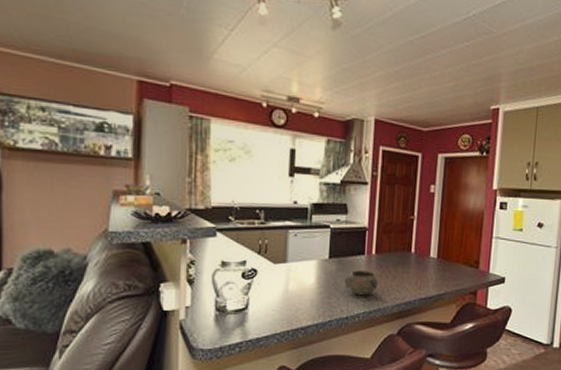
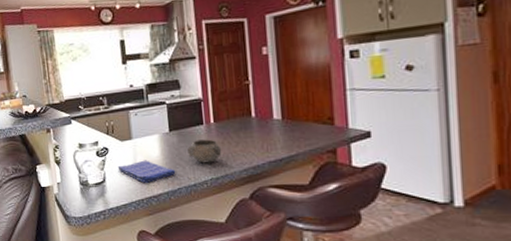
dish towel: none [265,287,329,313] -> present [117,160,176,183]

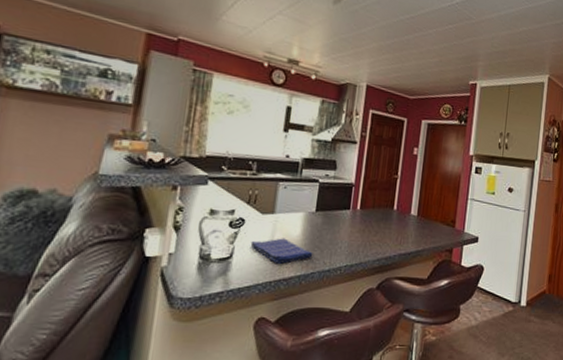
decorative bowl: present [187,139,222,163] -> none [329,224,362,249]

